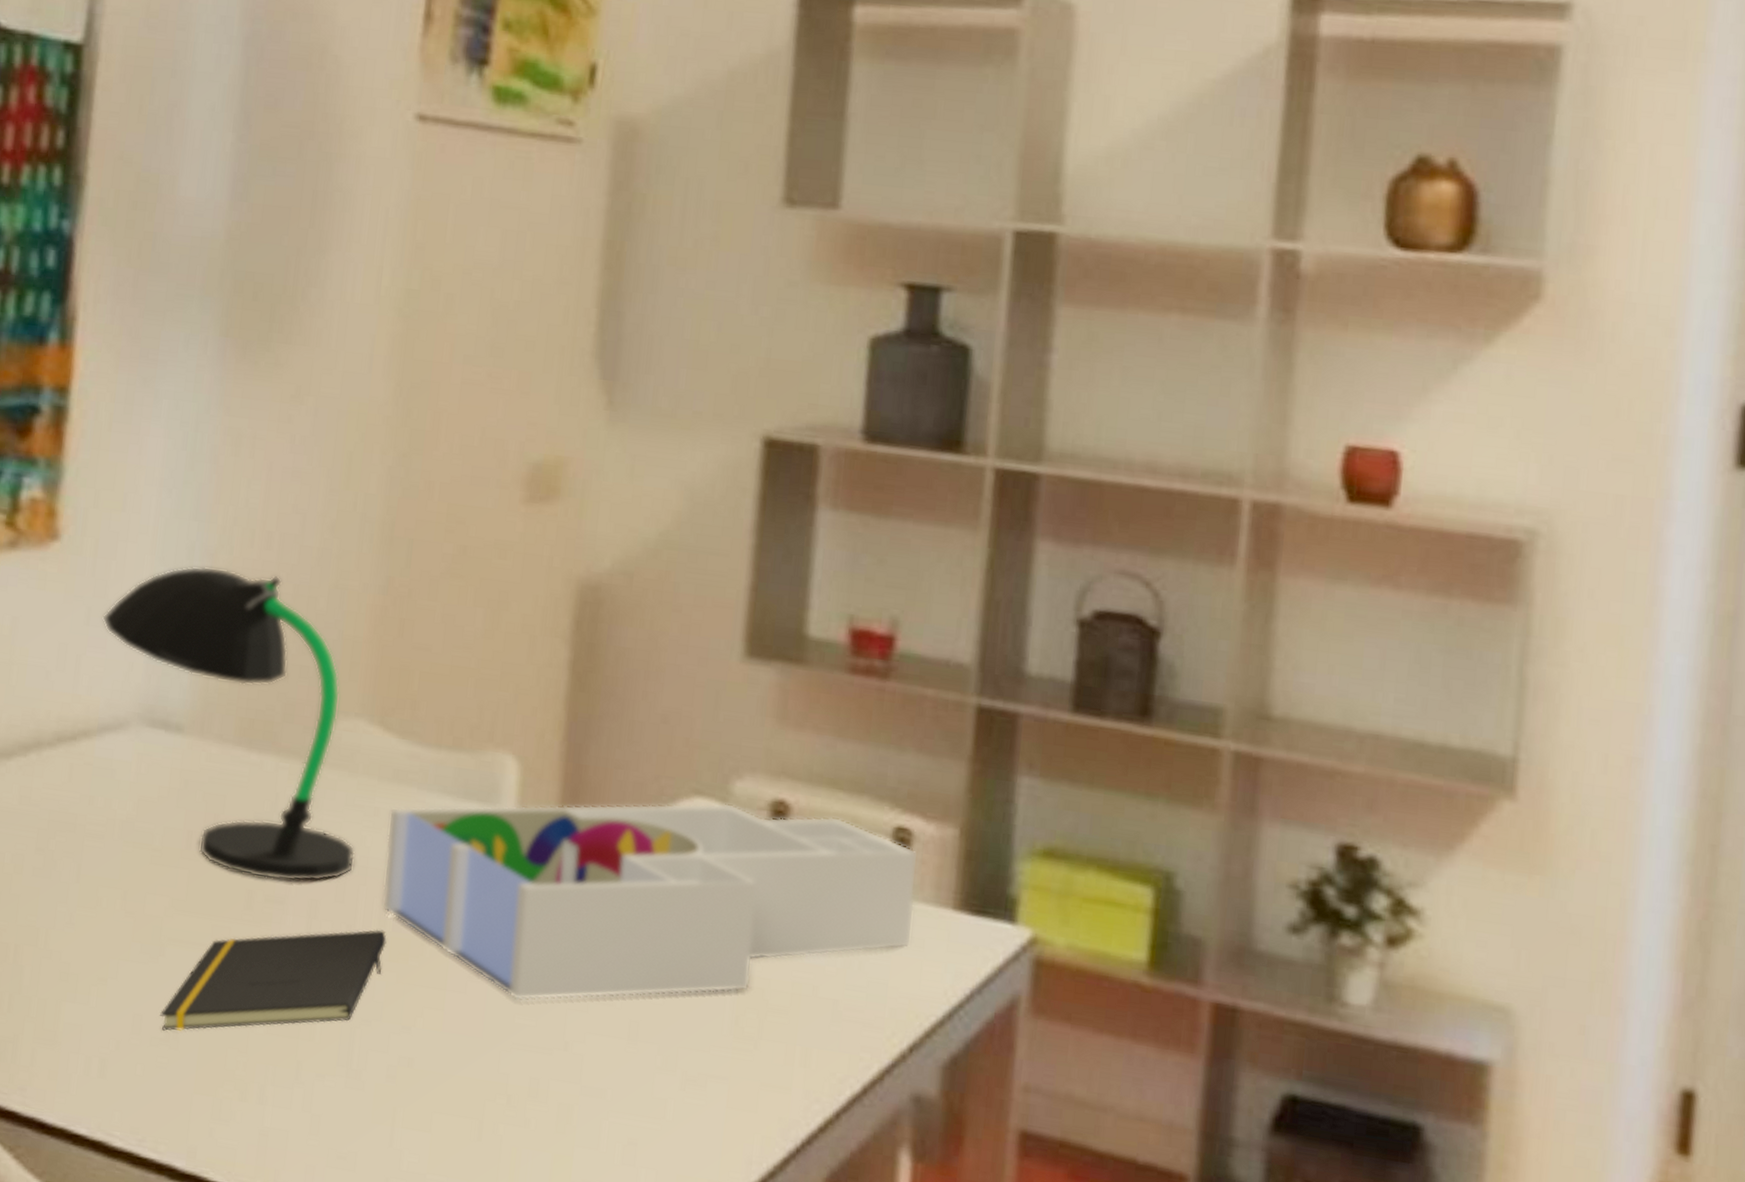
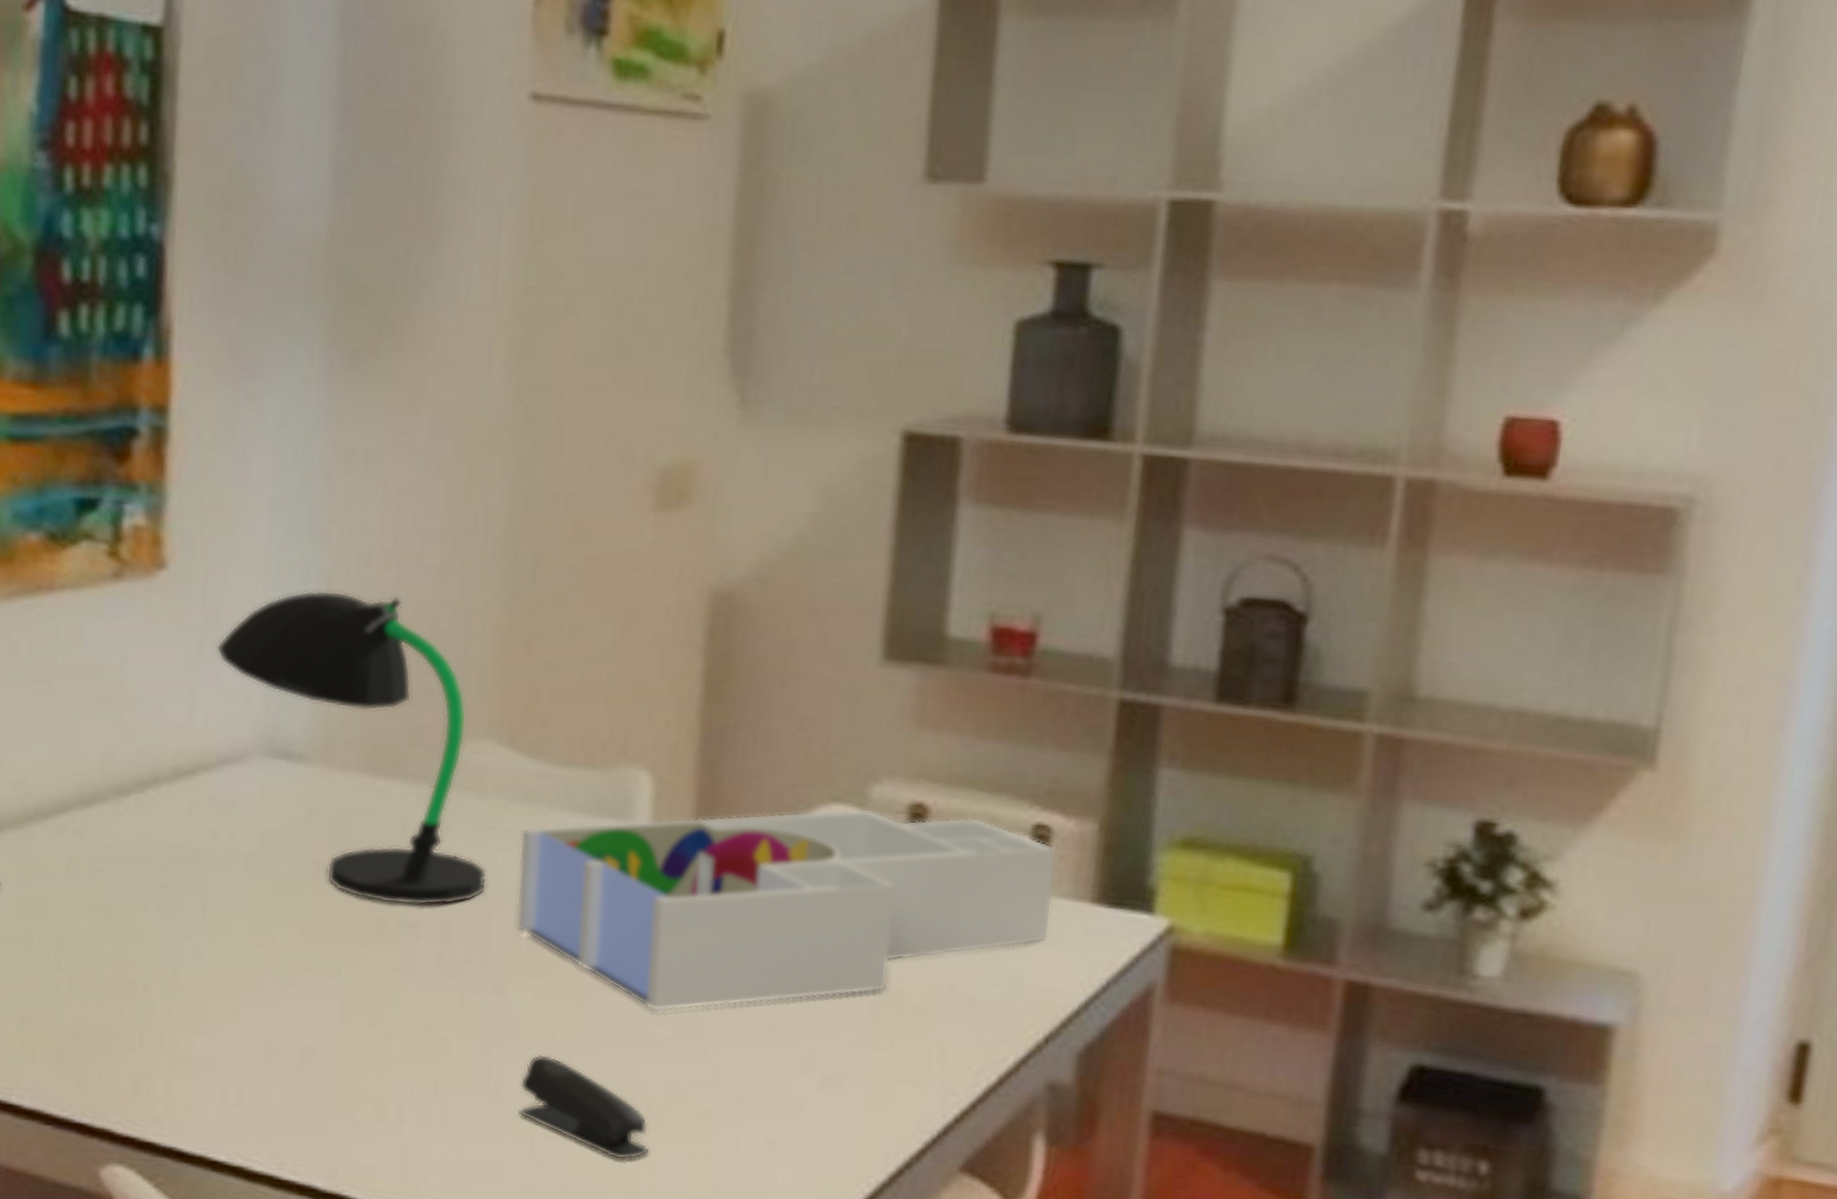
notepad: present [160,929,387,1031] -> none [294,949,522,1058]
stapler: none [379,1039,510,1155] -> present [518,1054,649,1160]

